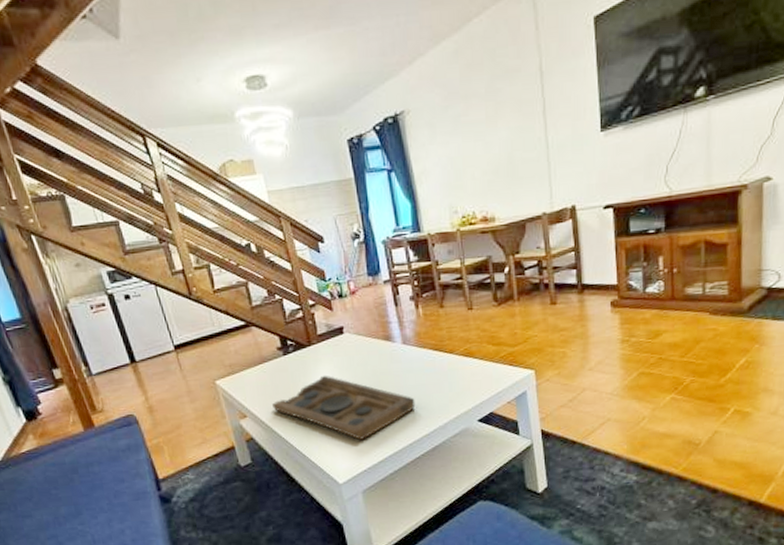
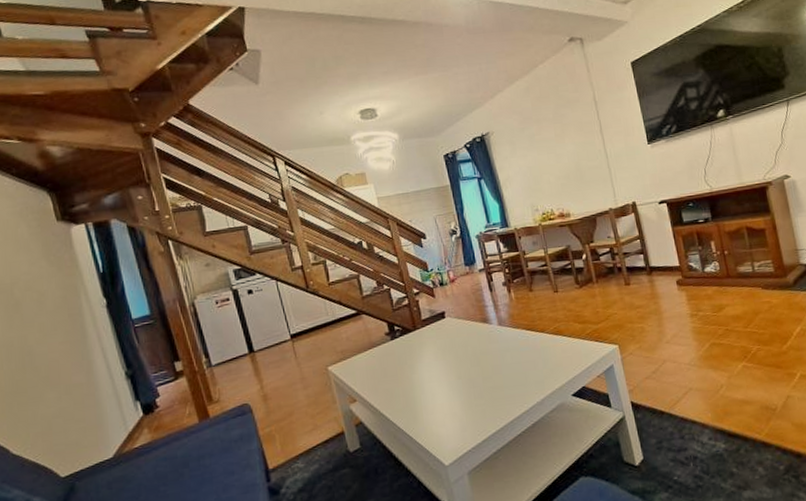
decorative tray: present [272,375,416,440] -> none [381,357,514,419]

